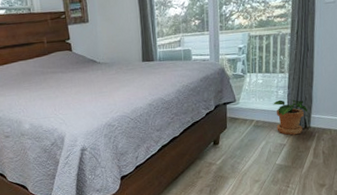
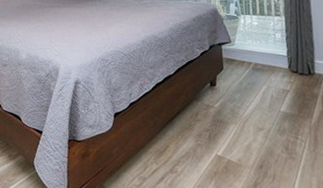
potted plant: present [273,99,308,135] -> none [271,43,310,81]

